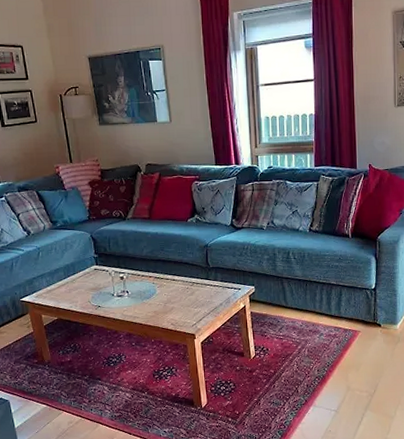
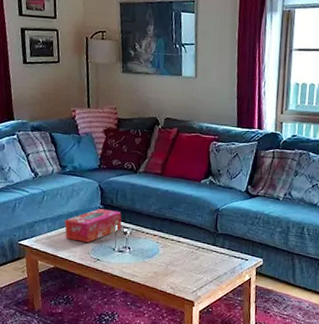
tissue box: none [62,257,118,292] -> present [64,208,122,242]

